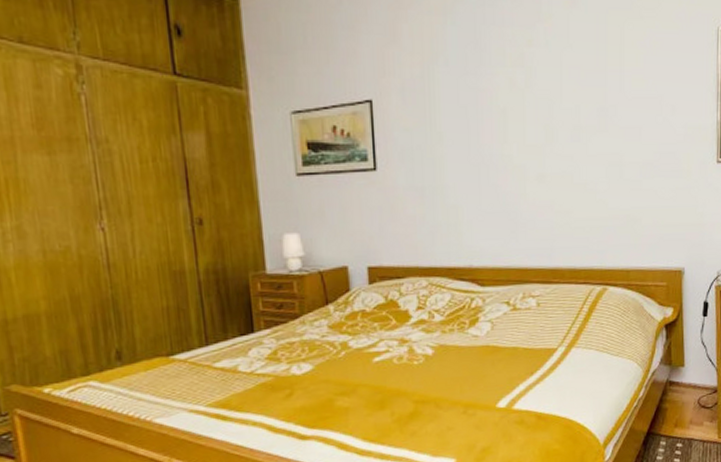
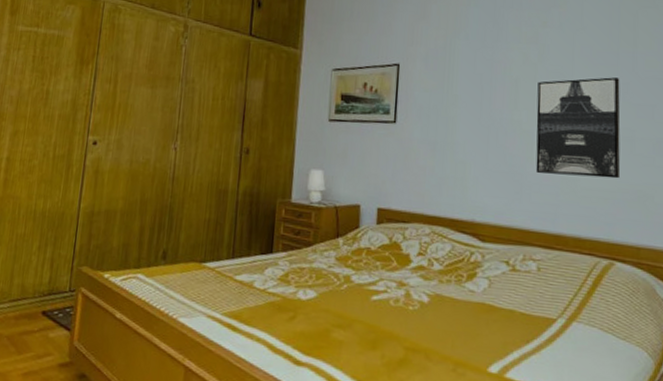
wall art: none [526,100,611,209] -> present [535,77,621,179]

